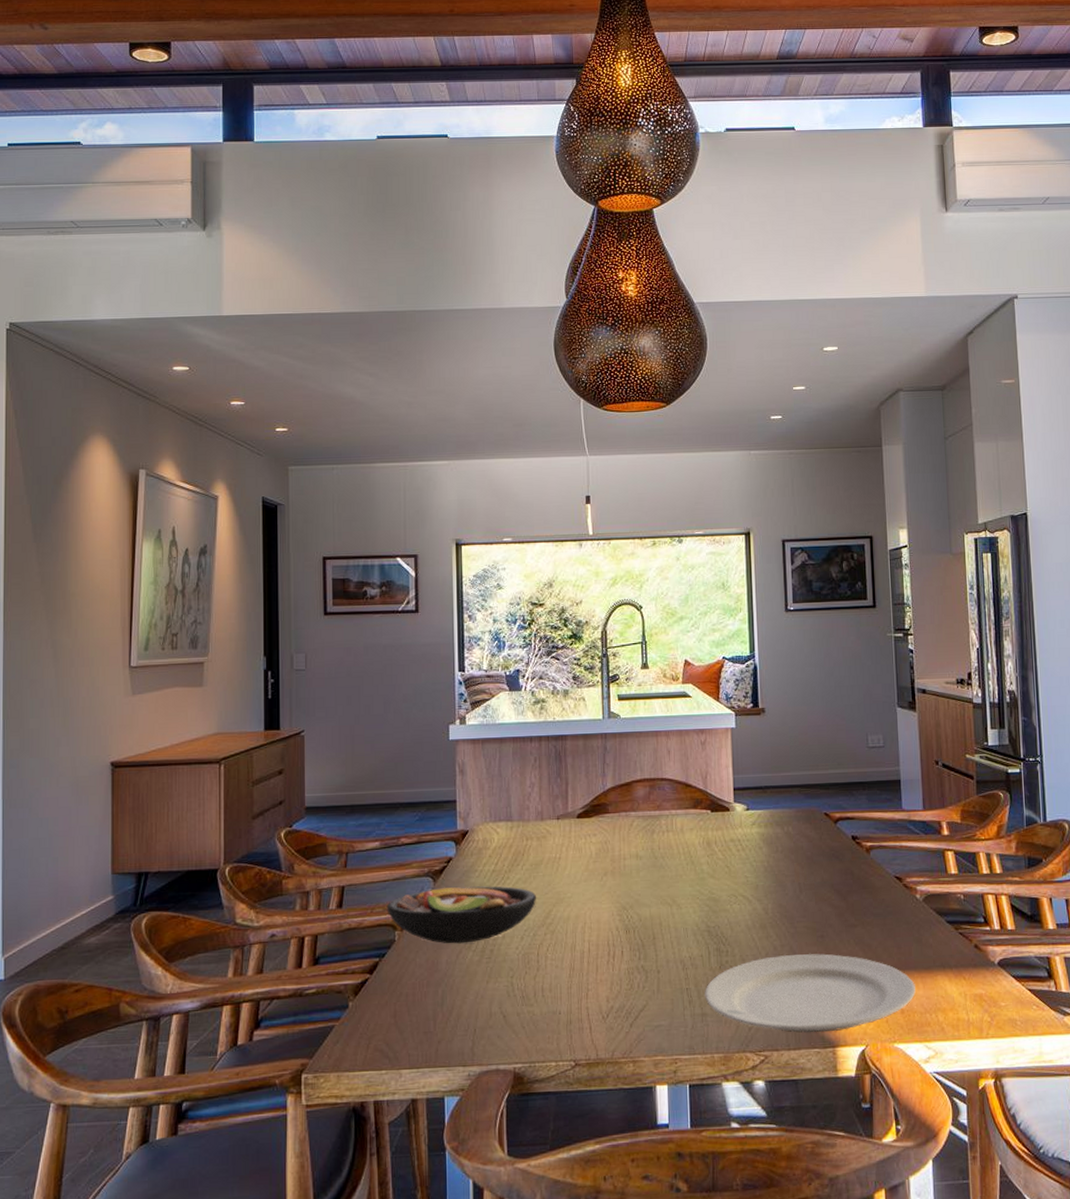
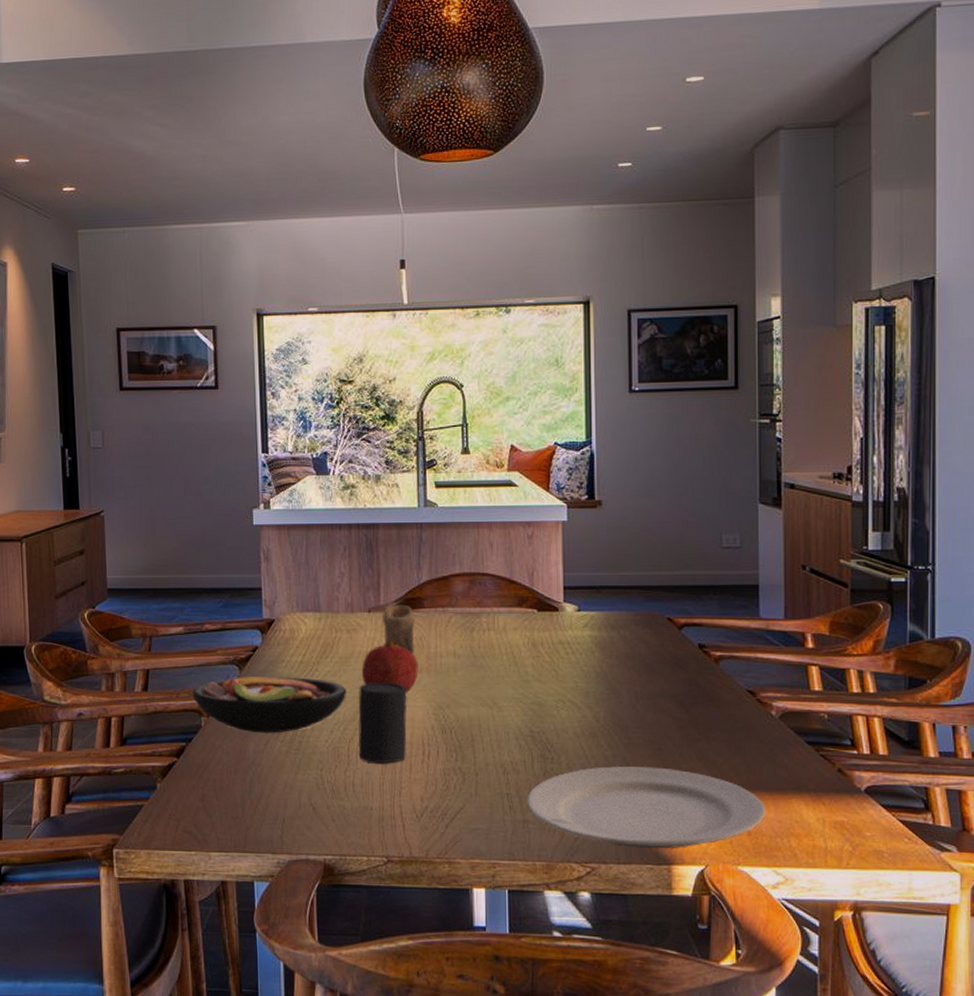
cup: none [547,887,593,967] -> present [358,683,407,763]
fruit: none [551,846,604,896] -> present [362,640,418,693]
candle: none [570,811,600,858] -> present [383,604,415,655]

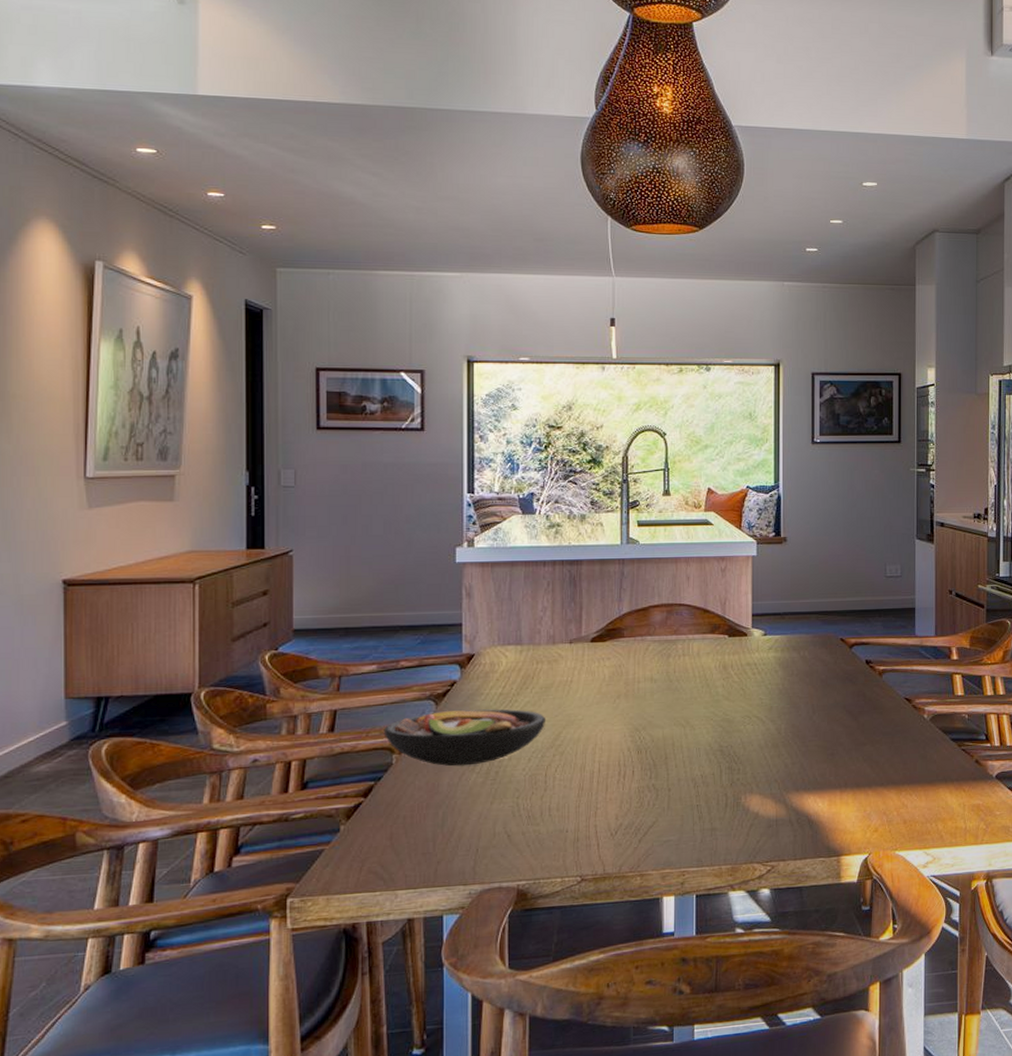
cup: present [358,683,407,763] -> none [555,709,605,787]
fruit: present [362,640,418,693] -> none [562,669,617,718]
candle: present [383,604,415,655] -> none [584,635,614,682]
plate: present [527,766,765,849] -> none [715,770,918,844]

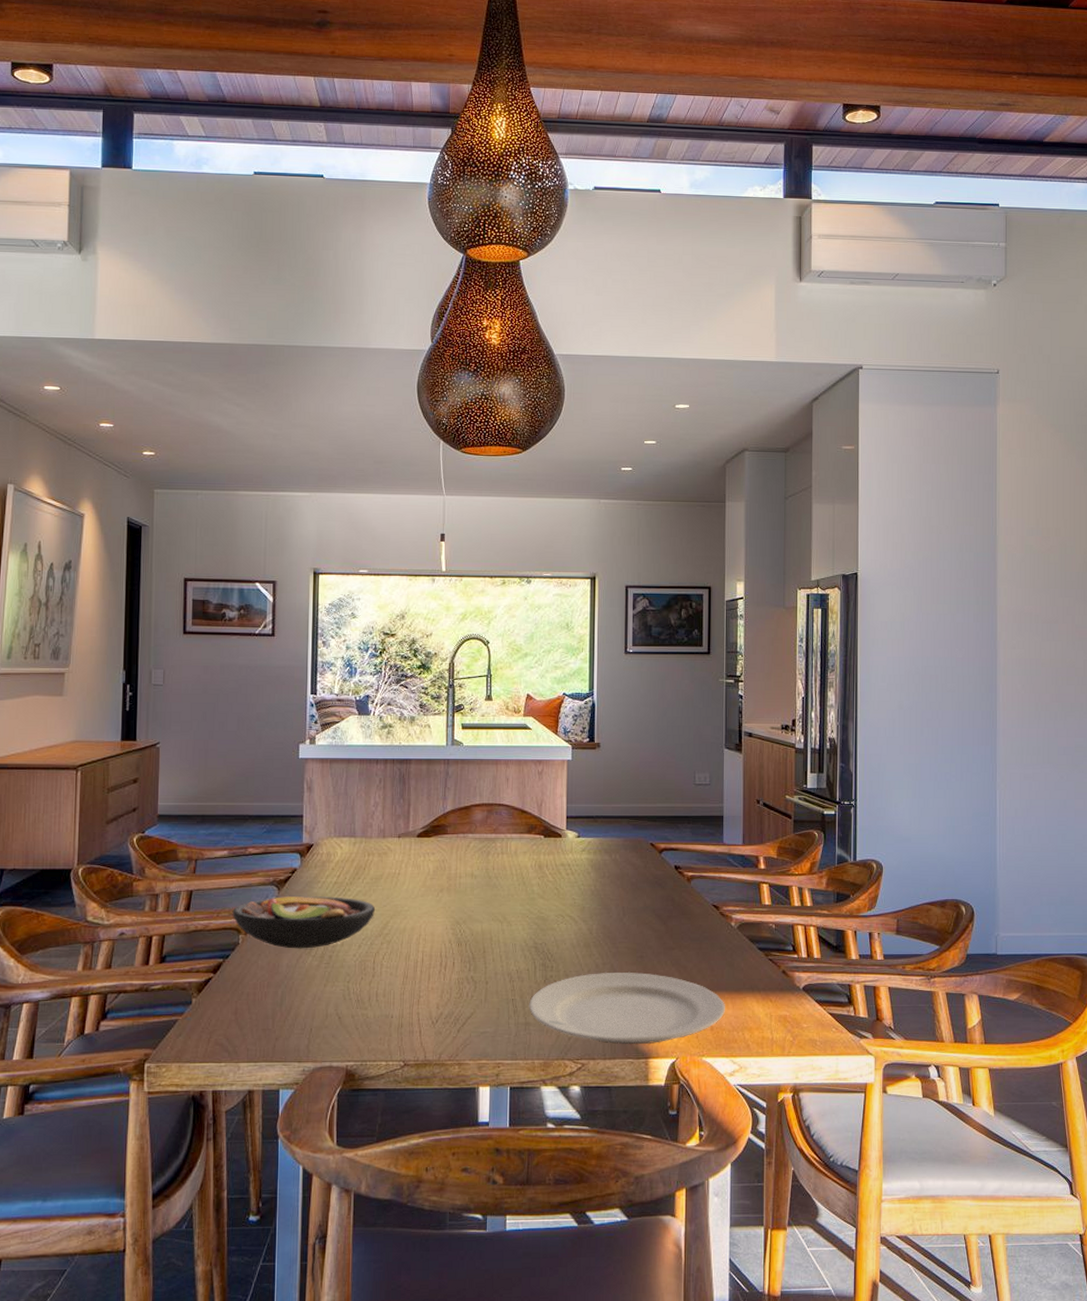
plate: none [715,770,918,844] -> present [529,973,725,1045]

